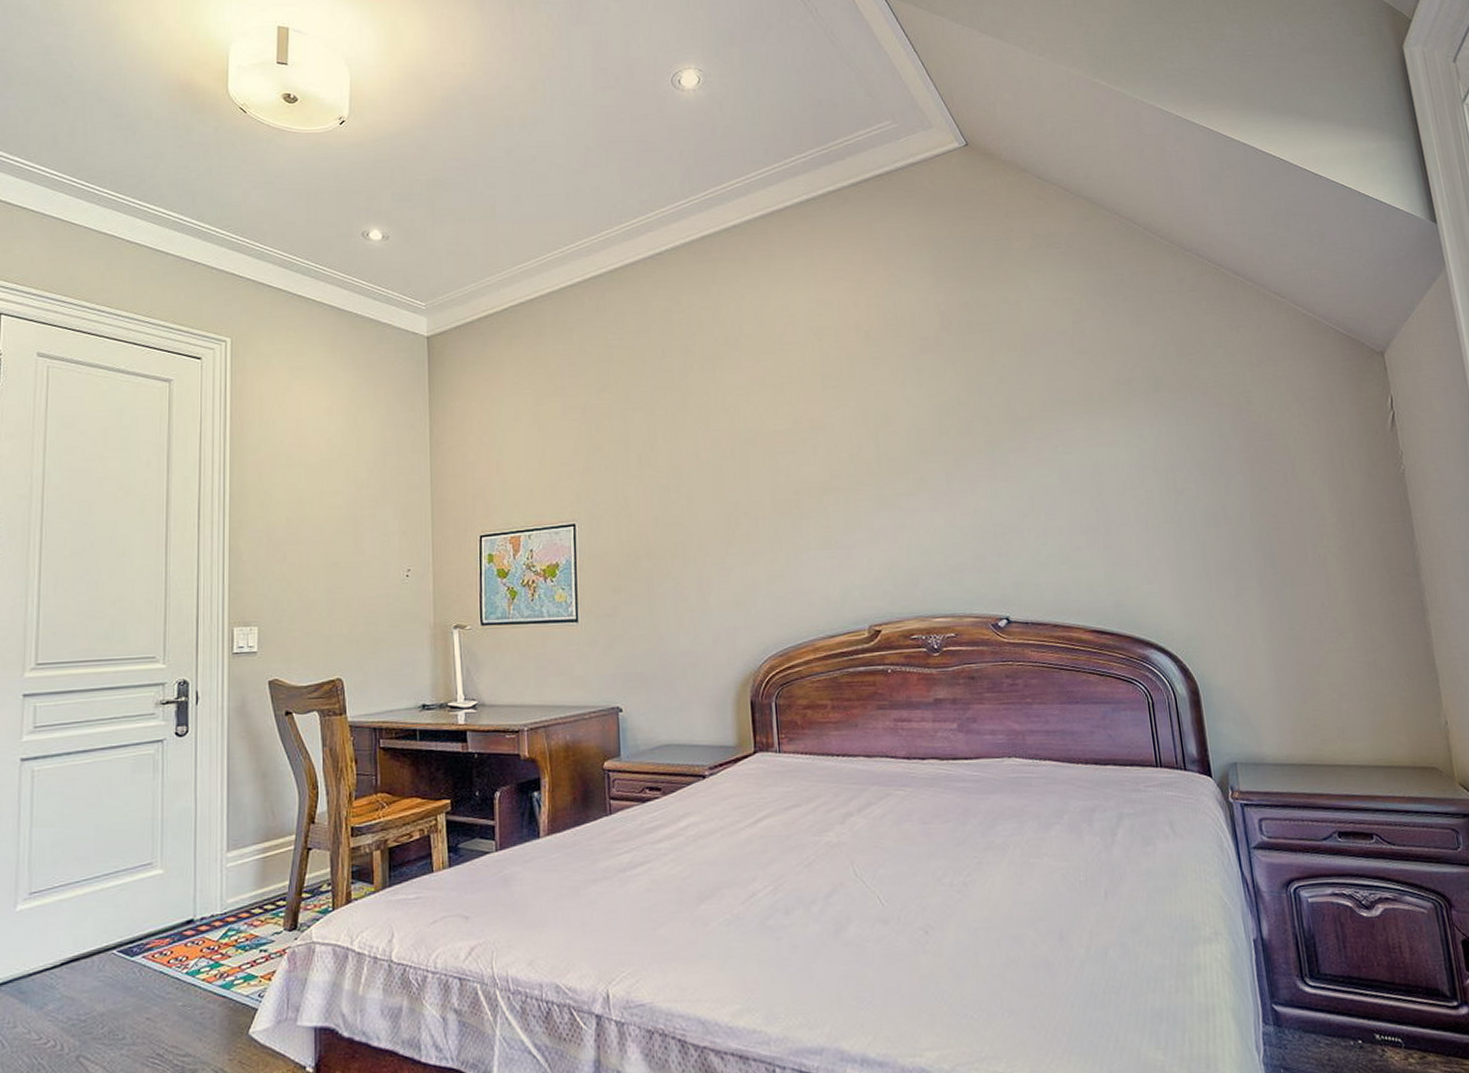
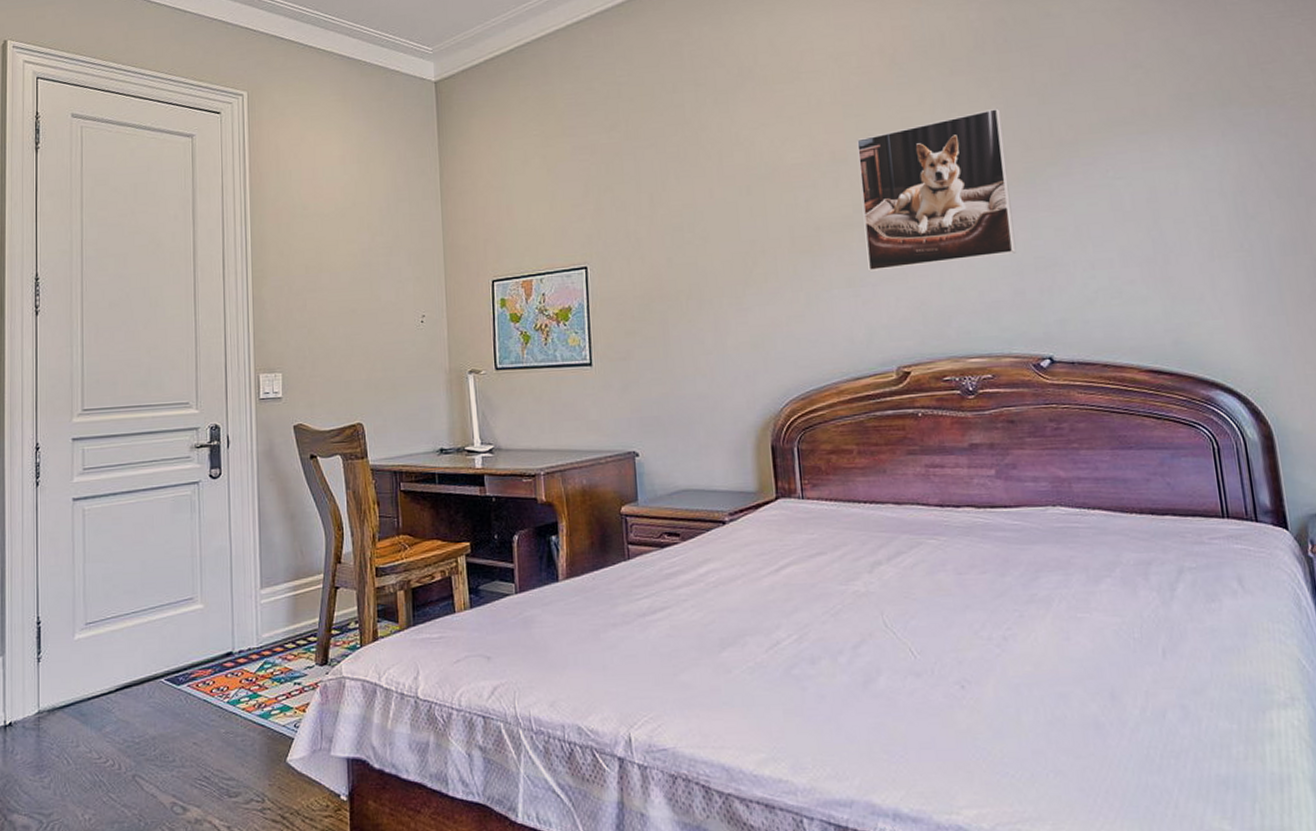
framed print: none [834,384,978,534] -> present [857,108,1017,271]

